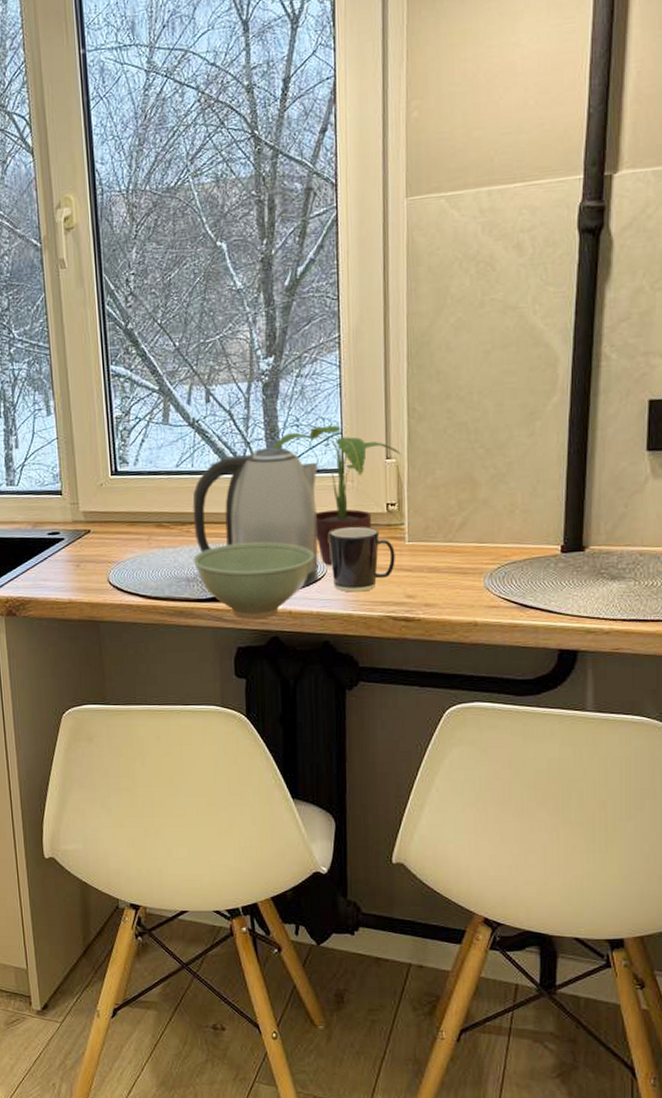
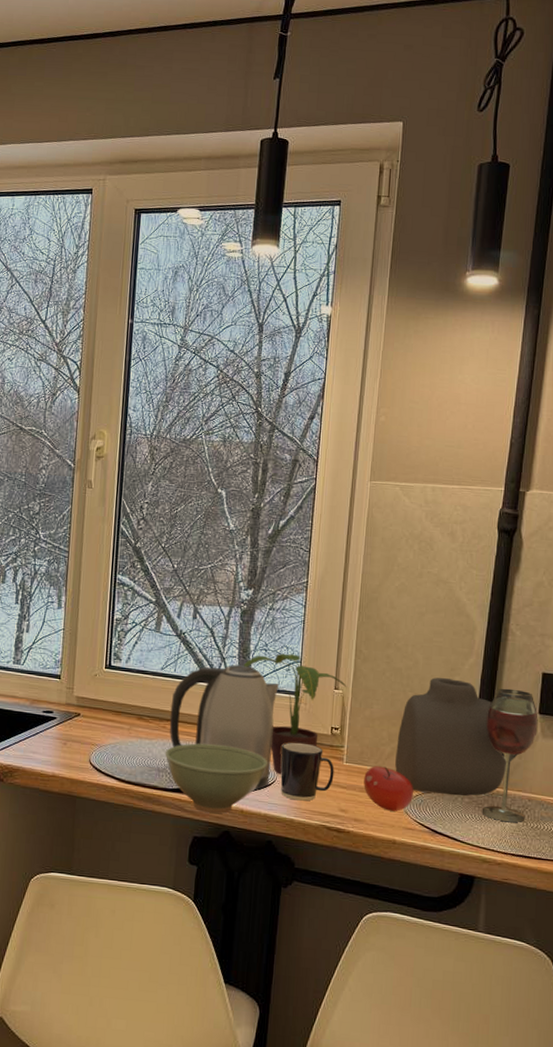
fruit: none [432,540,495,590] -> present [364,766,414,812]
vase: none [469,424,609,563] -> present [395,677,507,796]
wineglass: none [579,425,646,584] -> present [482,688,538,823]

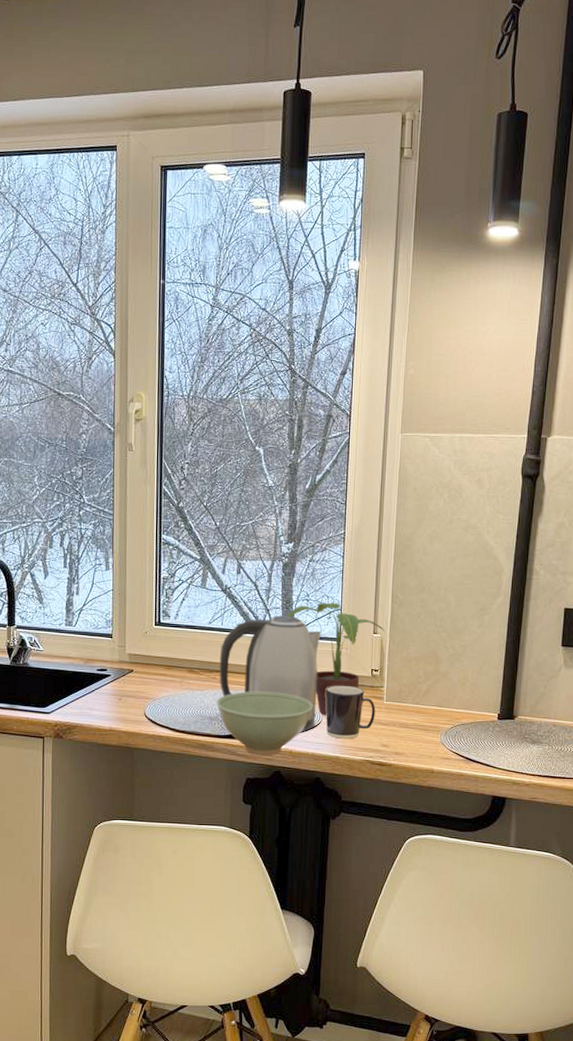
fruit: present [364,766,414,812] -> none [403,703,450,743]
vase: present [395,677,507,796] -> none [431,618,533,726]
wineglass: present [482,688,538,823] -> none [511,624,561,747]

